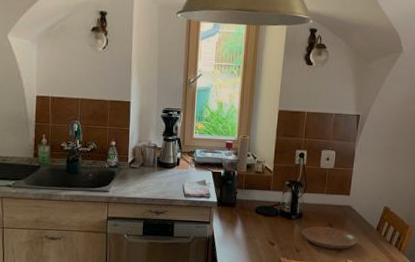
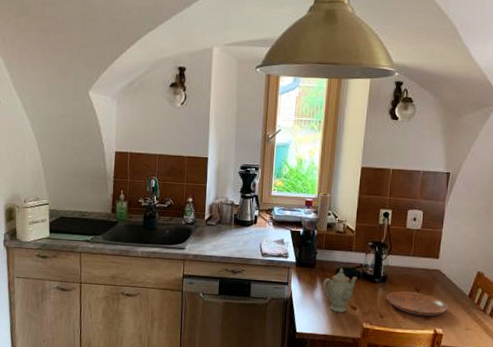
teapot: none [242,206,275,249] -> present [322,268,357,313]

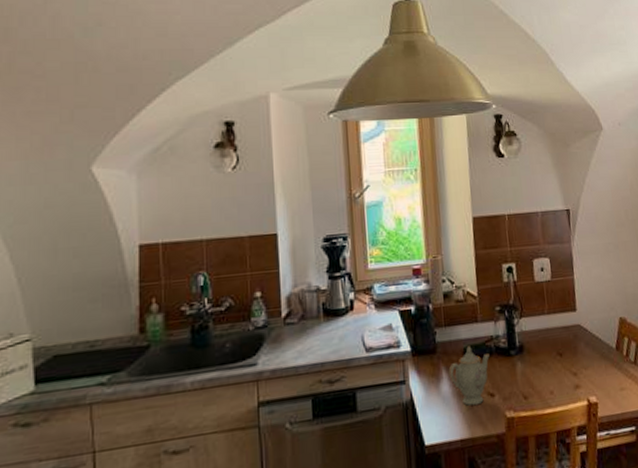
bowl: present [386,291,448,316] -> none [526,357,598,387]

